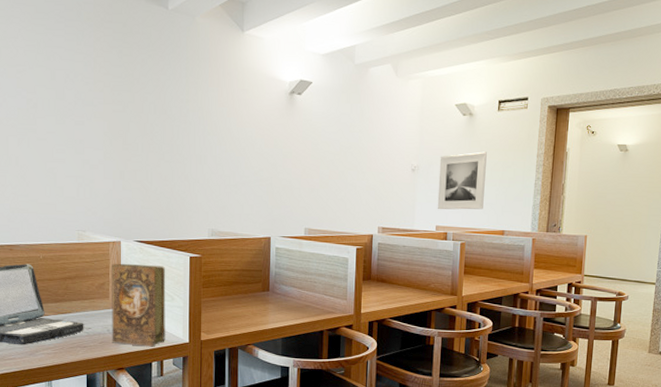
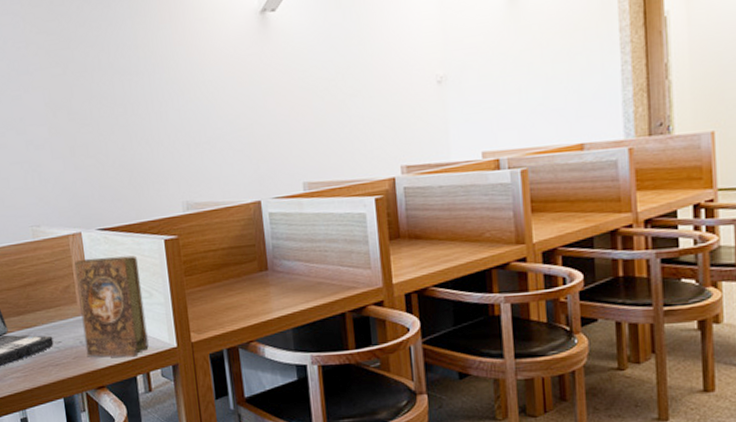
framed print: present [437,151,487,210] -> none [475,38,548,130]

